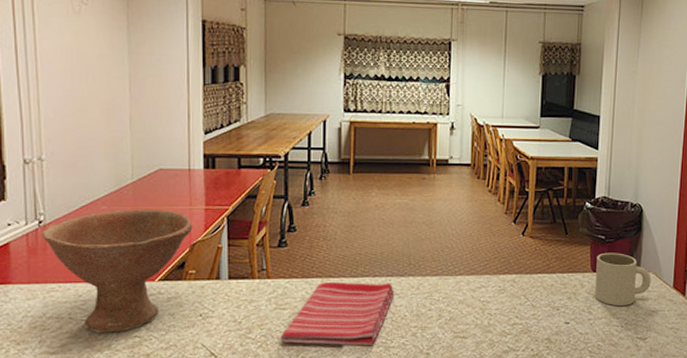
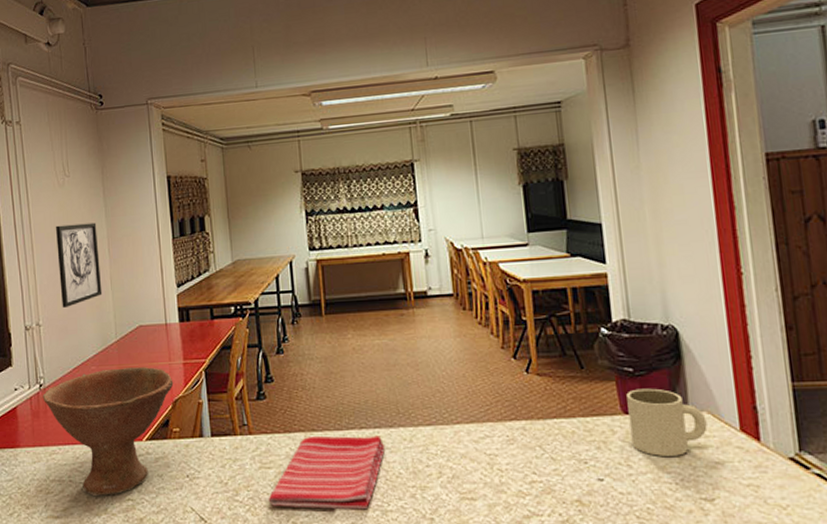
wall art: none [68,56,120,144] -> present [56,222,103,308]

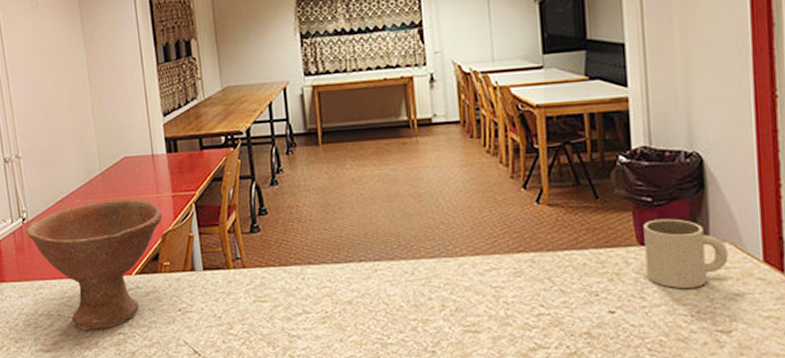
wall art: present [56,222,103,308] -> none [31,48,84,139]
dish towel: present [268,435,385,510] -> none [263,268,386,343]

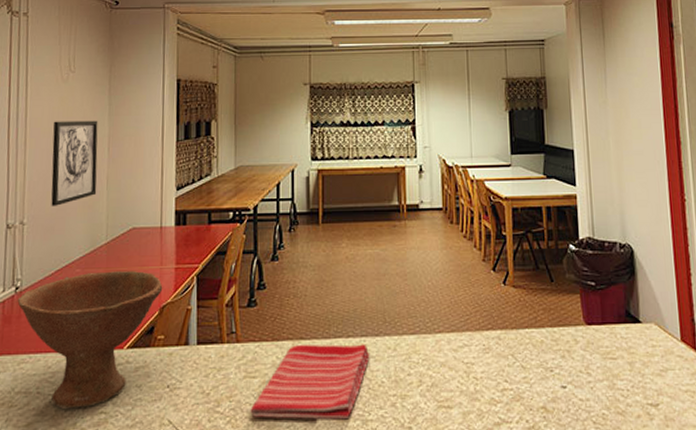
wall art: none [31,48,84,139] -> present [51,120,98,206]
dish towel: none [263,268,386,343] -> present [250,344,370,420]
mug: present [643,218,728,288] -> none [589,301,655,364]

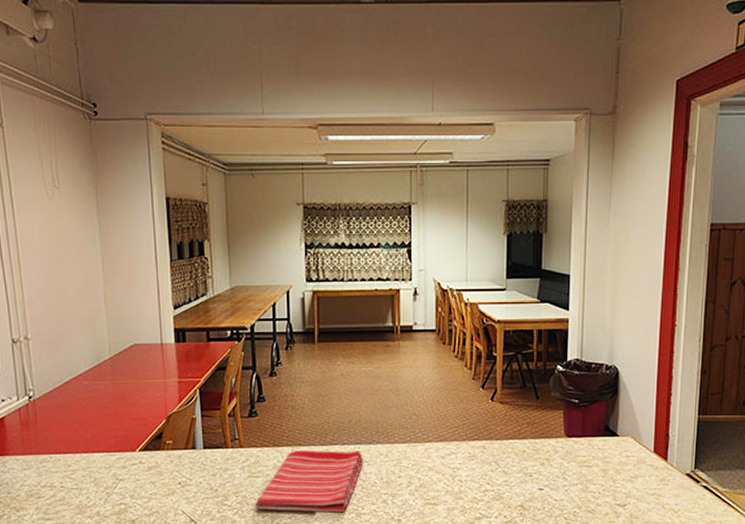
bowl: present [17,271,163,409] -> none [32,384,168,500]
wall art: present [51,120,98,206] -> none [45,239,96,323]

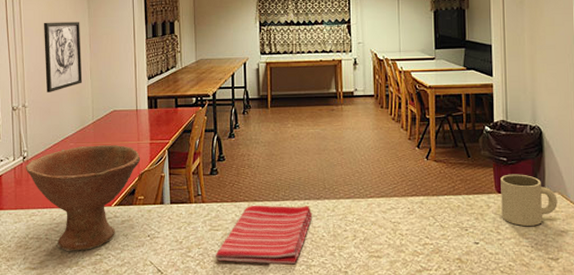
bowl: none [32,384,168,500] -> present [25,145,141,251]
wall art: none [45,239,96,323] -> present [44,21,83,92]
mug: none [569,417,630,471] -> present [500,174,558,226]

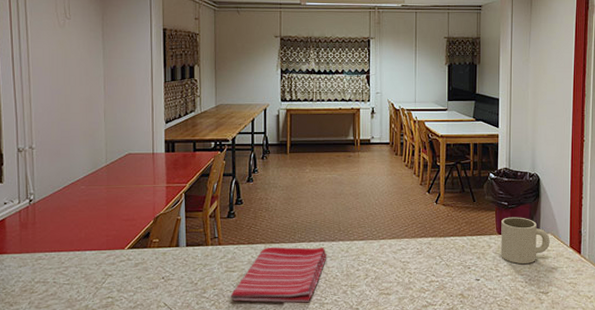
bowl: present [25,145,141,251] -> none [31,188,156,294]
wall art: present [44,21,83,92] -> none [54,61,96,134]

